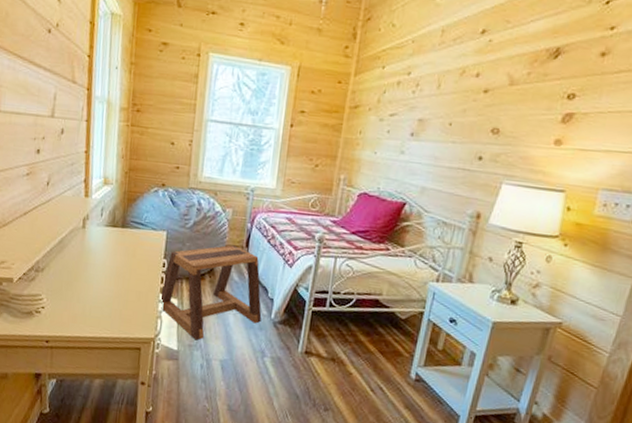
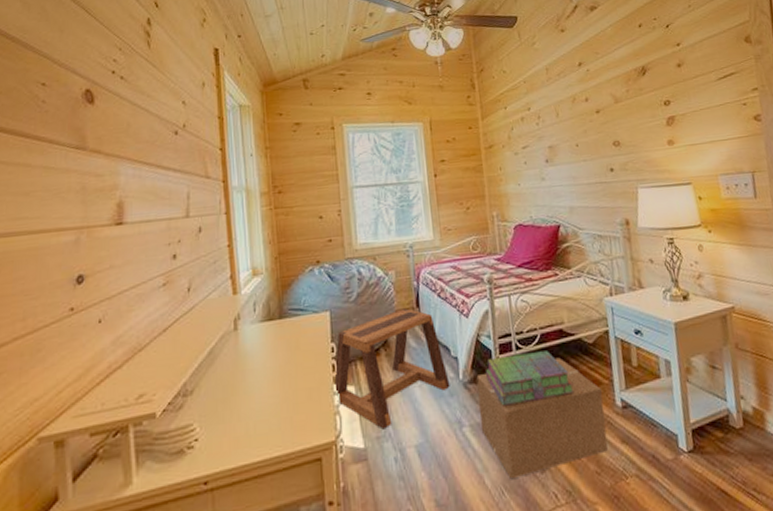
cardboard box: none [280,319,400,411] -> present [476,357,608,480]
stack of books: none [295,308,375,357] -> present [485,351,574,406]

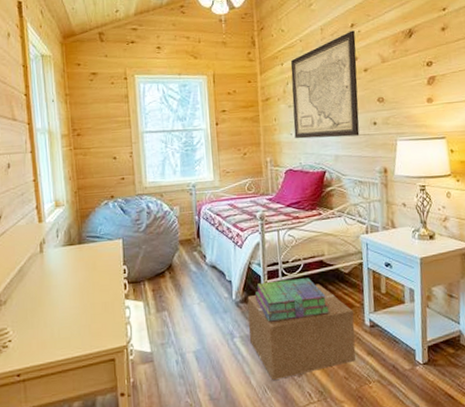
stool: present [333,308,450,430] -> none [125,238,224,338]
wall art: none [515,69,596,190] -> present [290,30,360,139]

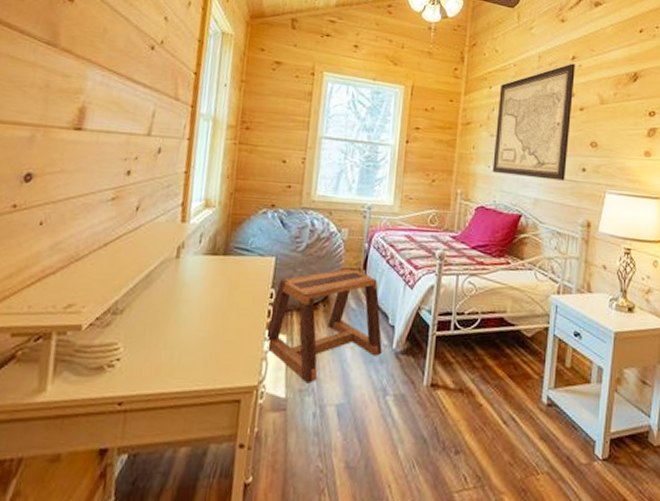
stool: none [125,238,224,338] -> present [264,268,382,384]
cardboard box: present [247,283,356,381] -> none [404,344,530,455]
stack of books: present [254,278,330,322] -> none [418,334,504,383]

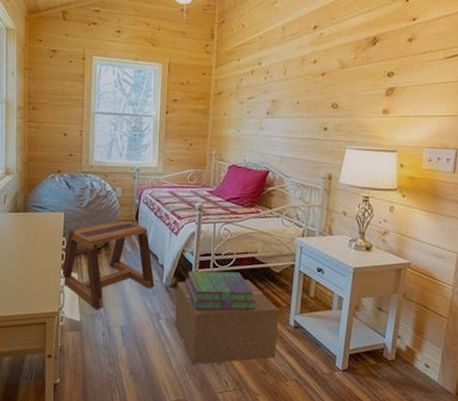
cardboard box: none [404,344,530,455] -> present [174,279,279,365]
stack of books: none [418,334,504,383] -> present [184,271,256,310]
wall art: present [492,63,575,181] -> none [242,32,317,140]

